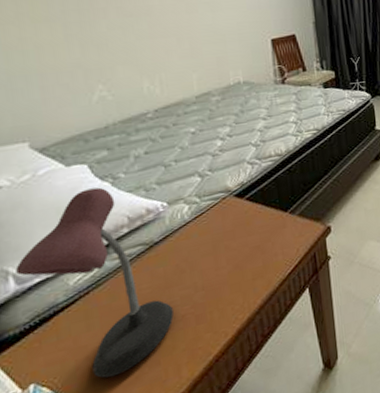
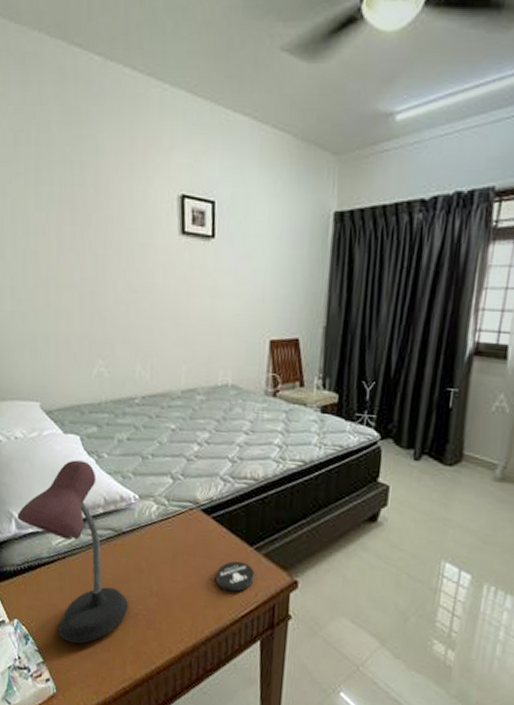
coaster: none [258,227,294,258] -> present [216,561,255,592]

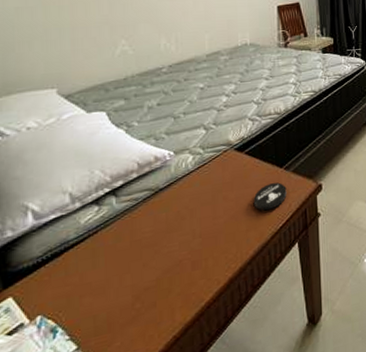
desk lamp: present [17,460,128,644] -> none [35,133,172,316]

